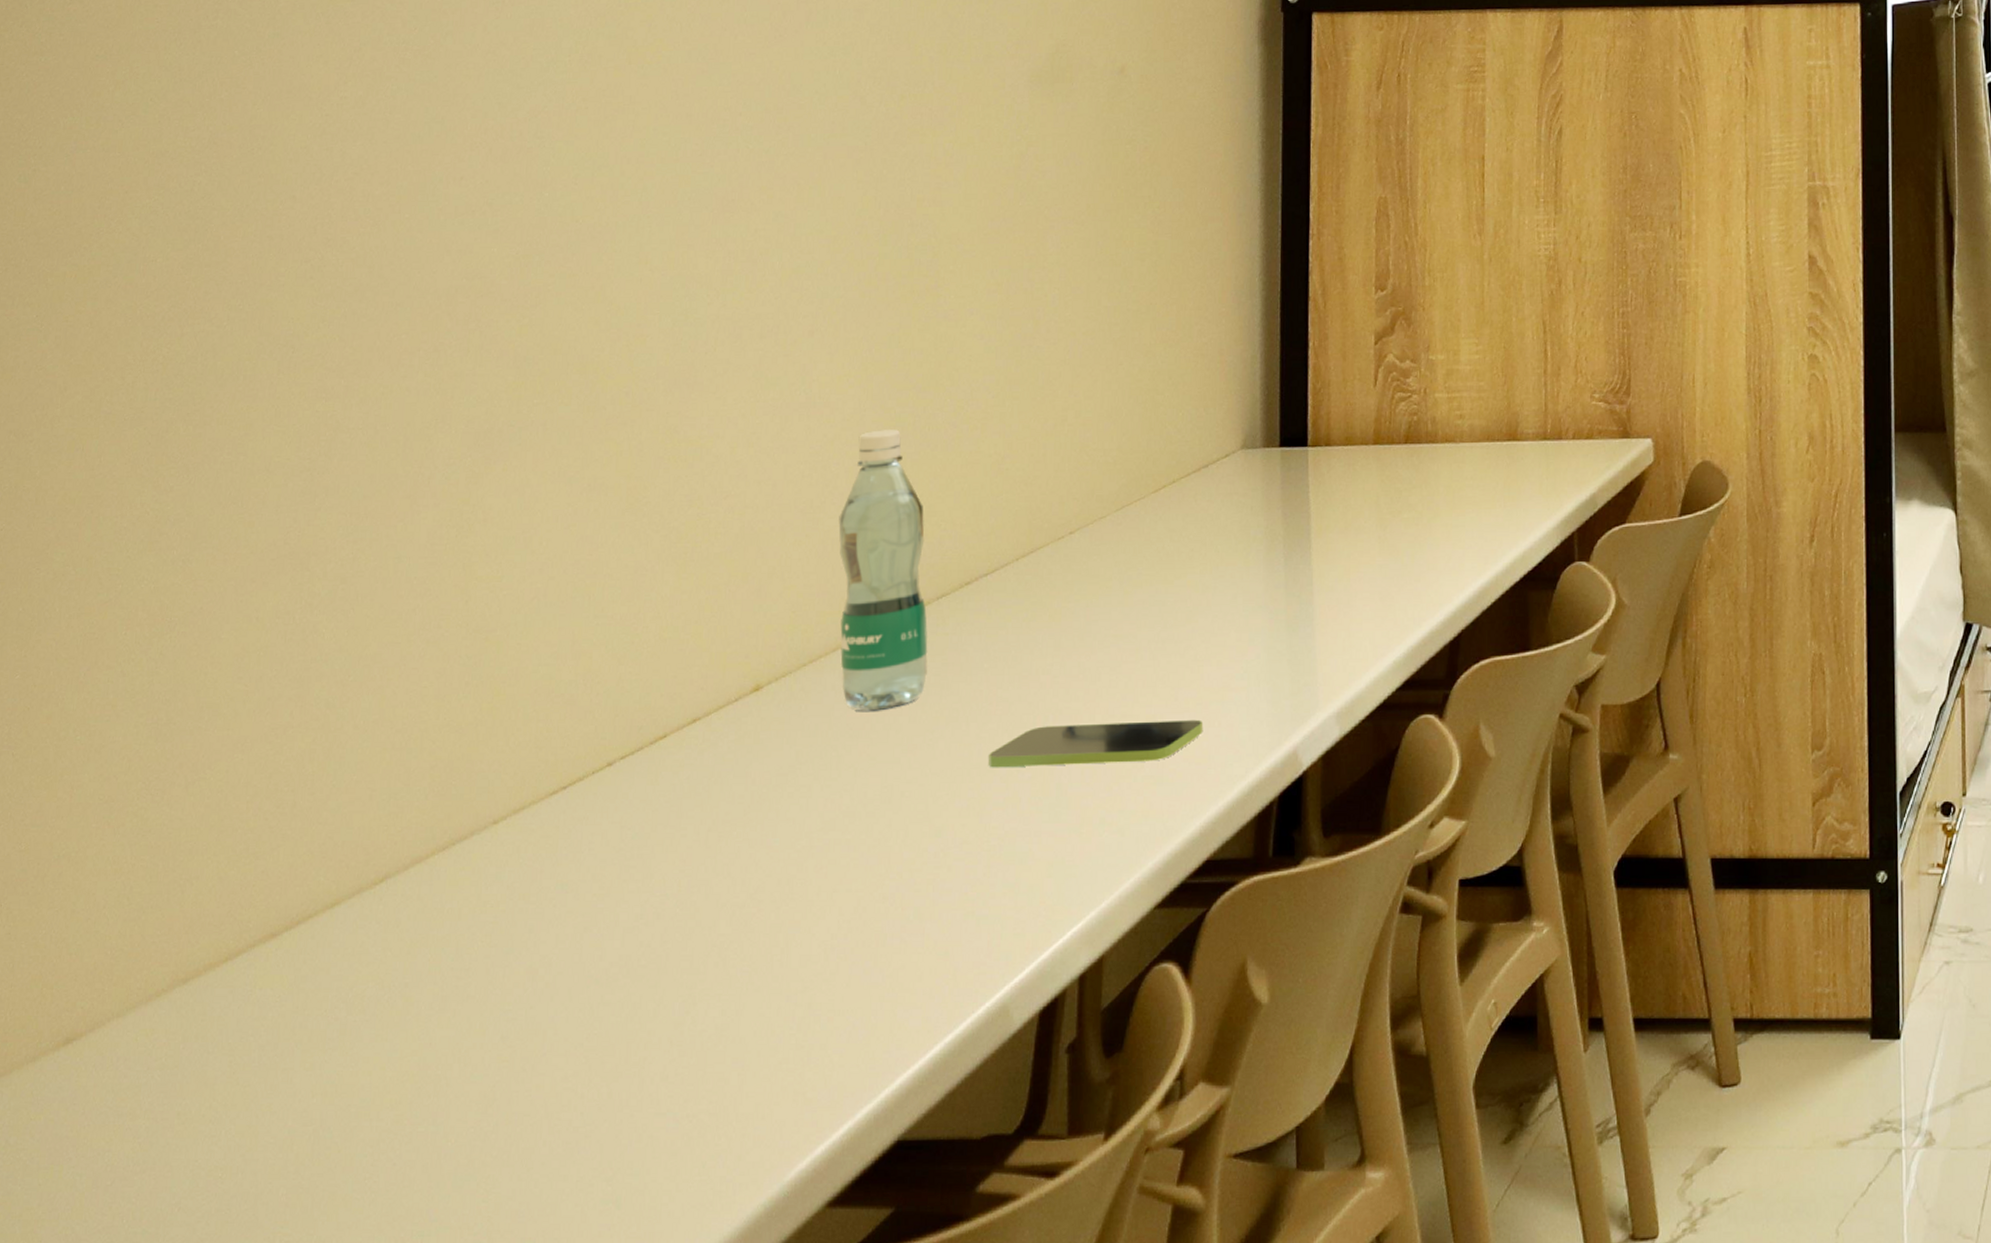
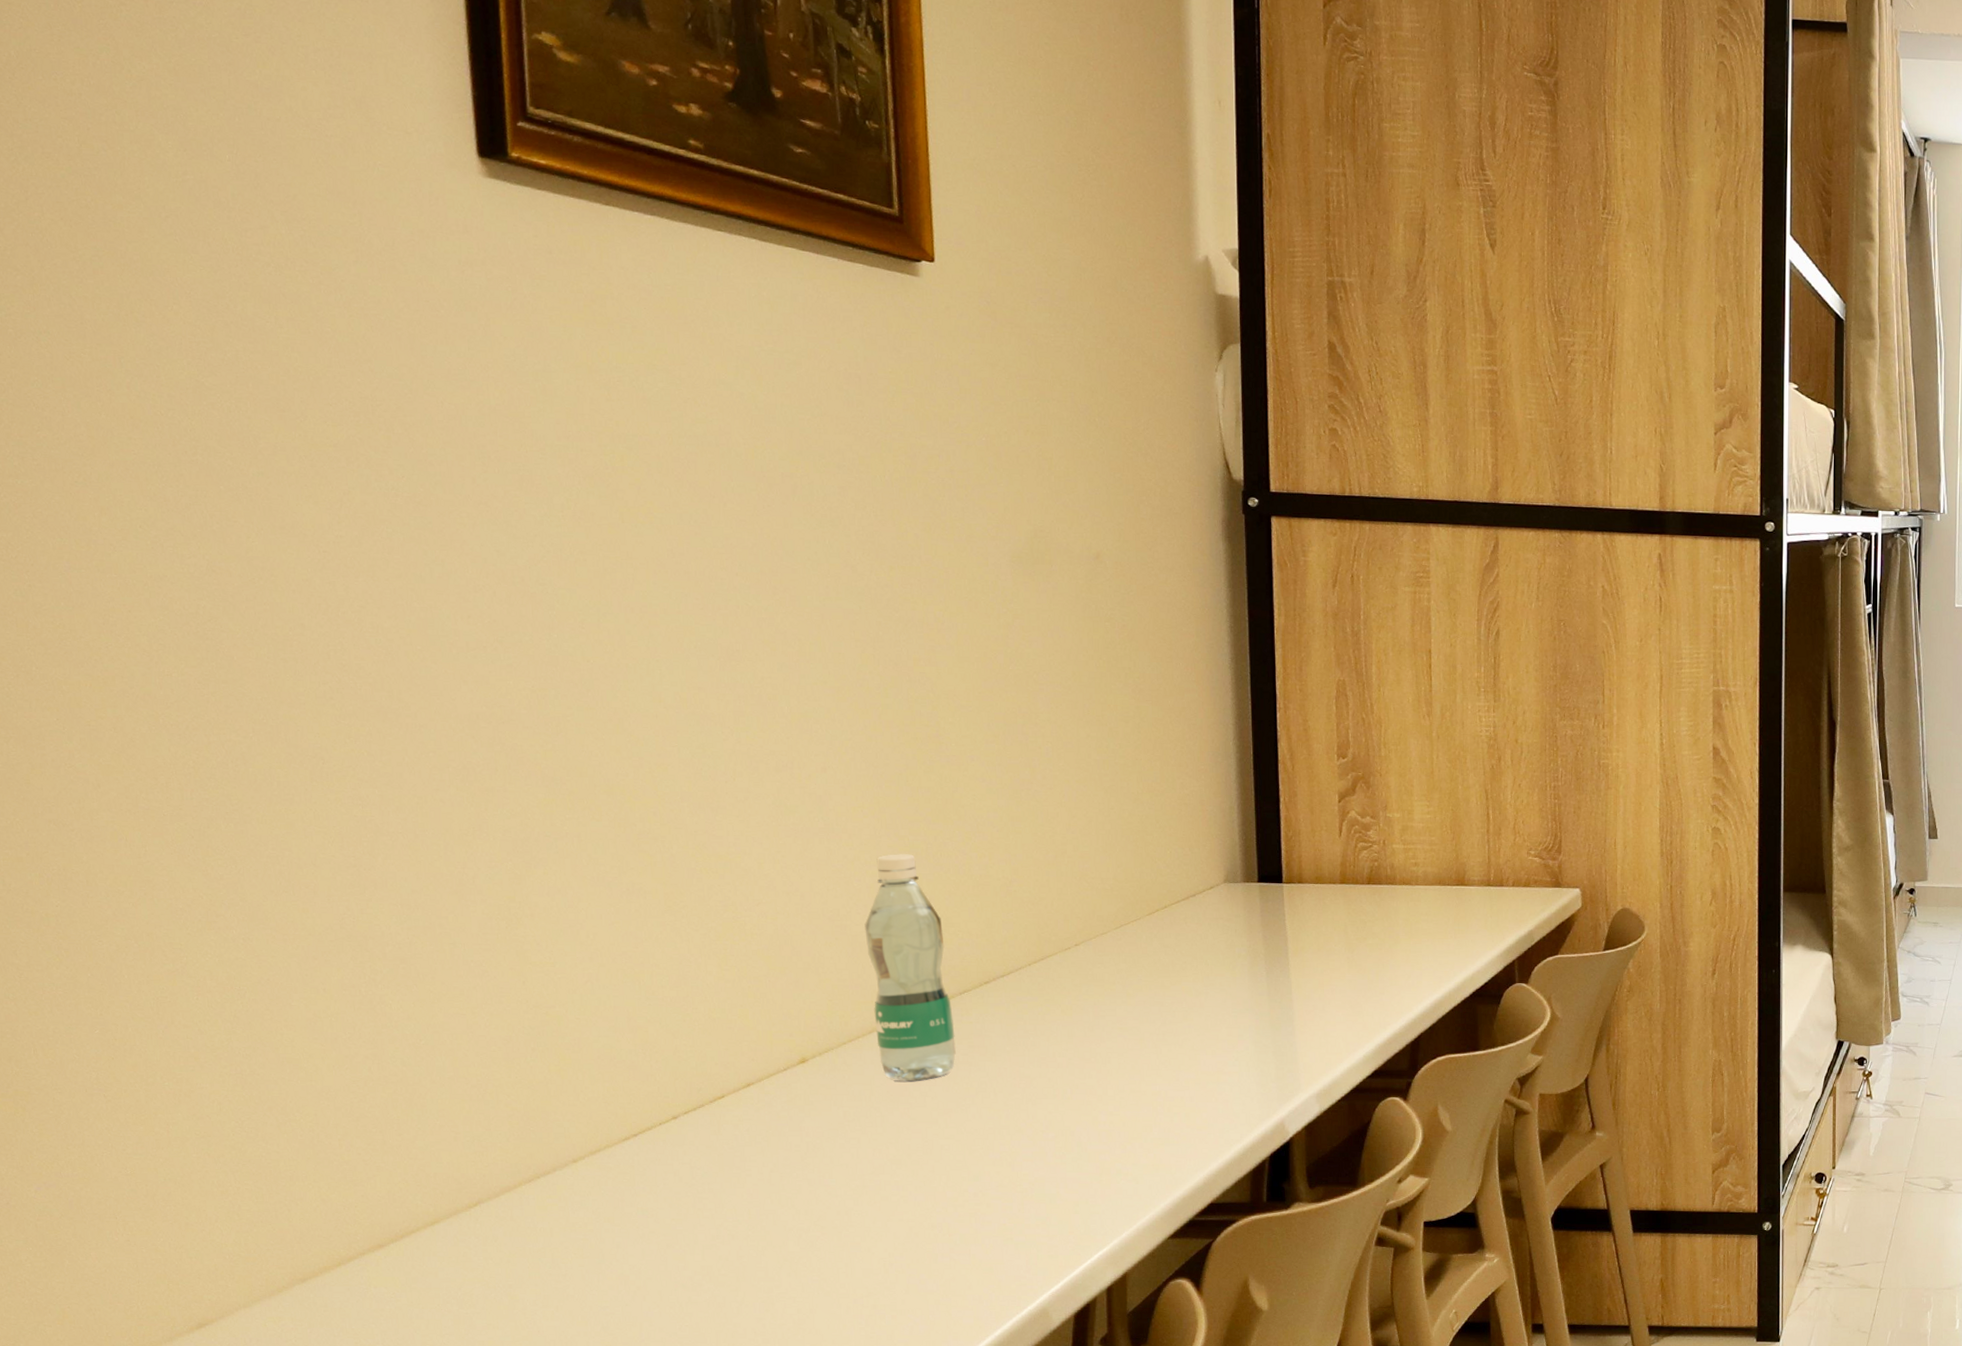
phone: present [988,719,1204,768] -> none [1015,1095,1202,1129]

